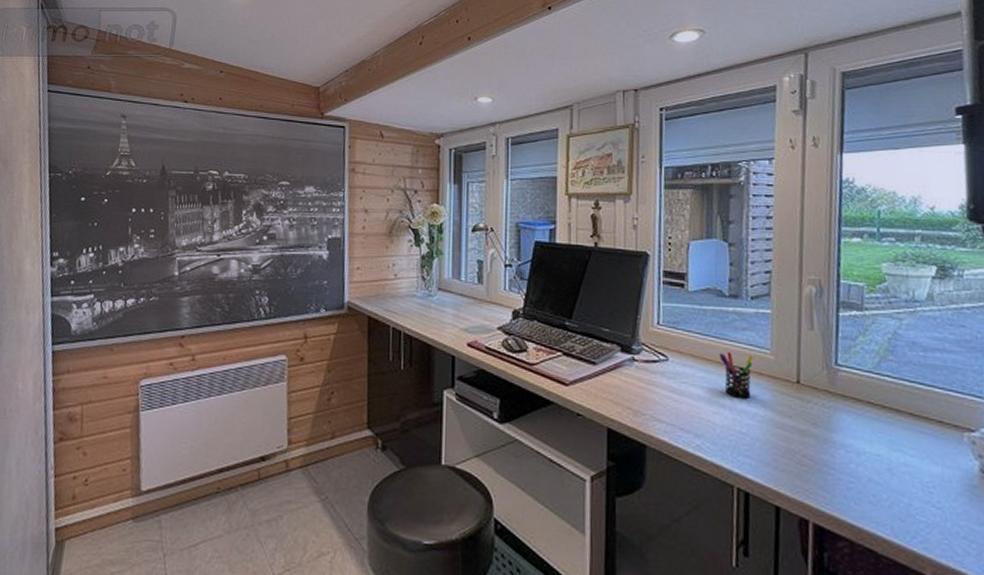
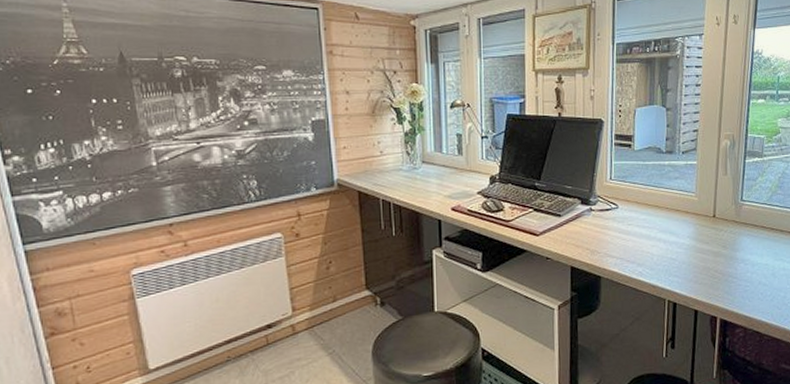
pen holder: present [718,352,753,398] -> none [657,197,682,233]

